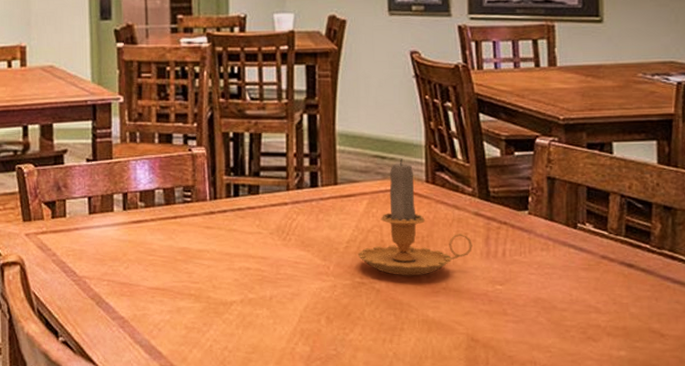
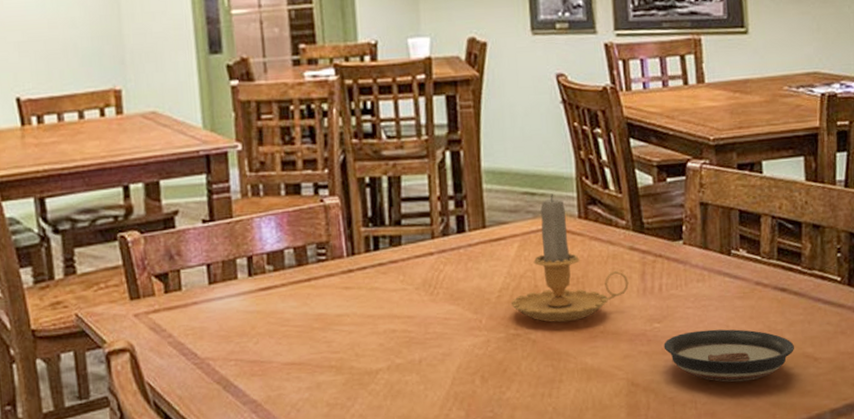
saucer: none [505,296,640,349] -> present [663,329,794,382]

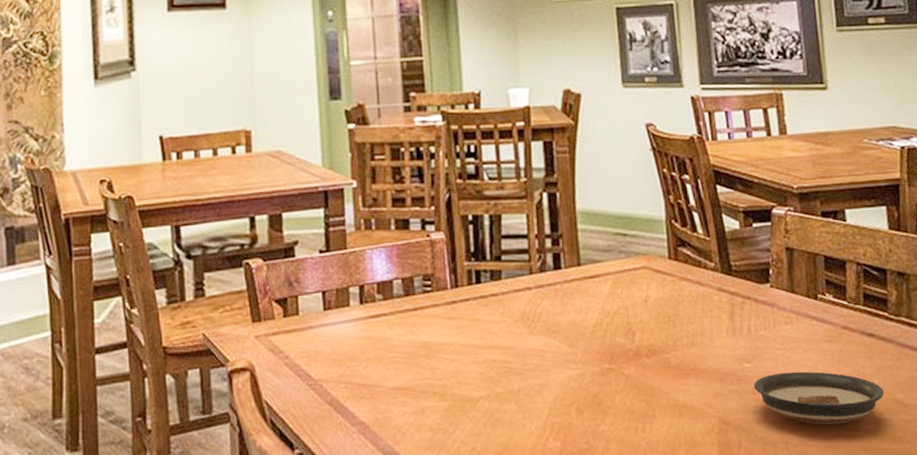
candle: present [510,193,629,323] -> none [604,235,718,359]

